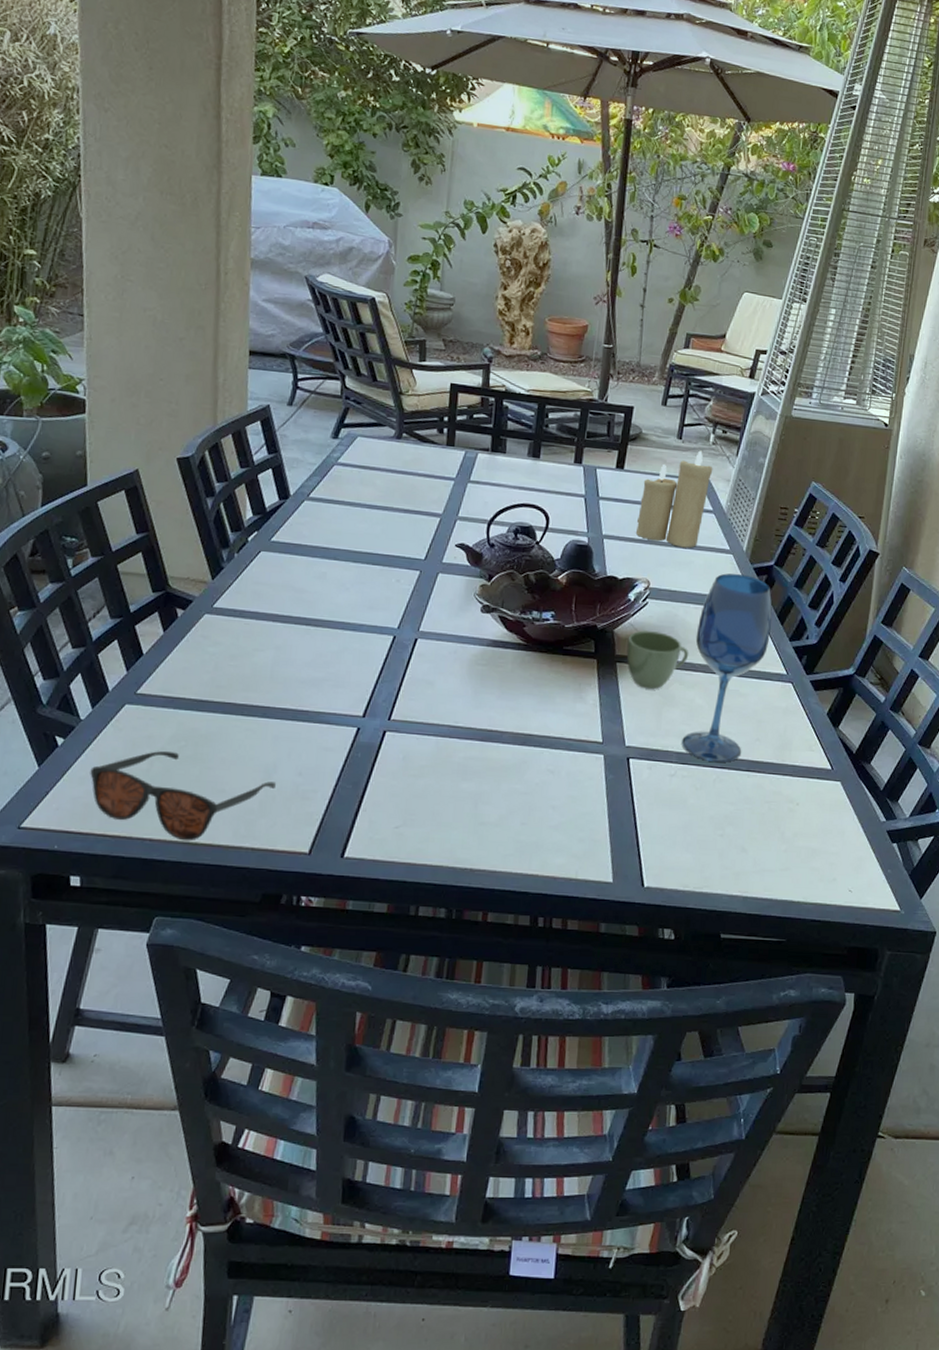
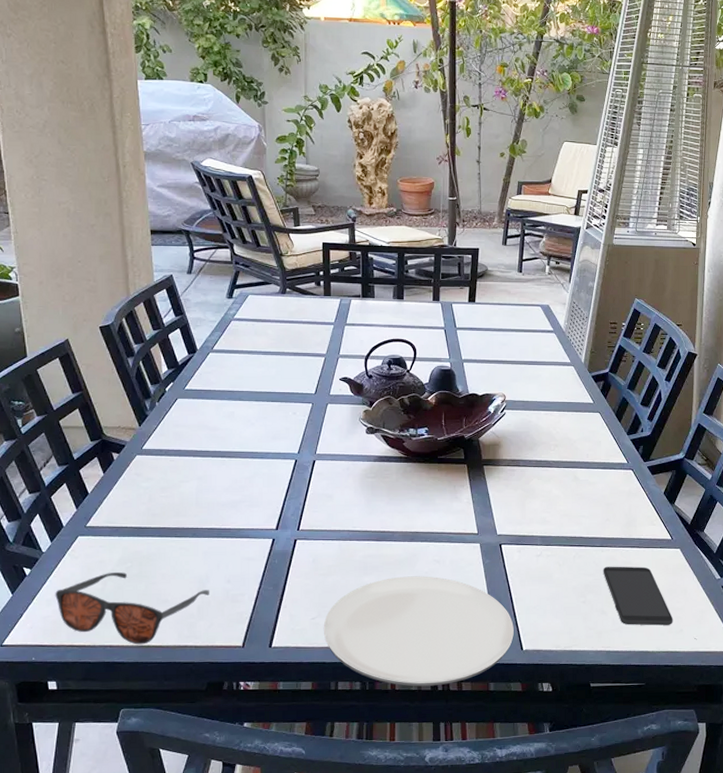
plate: none [407,786,636,921] -> present [323,576,514,687]
cup: present [626,630,689,690] -> none [491,437,544,486]
candle: present [635,450,713,548] -> none [490,280,551,364]
wineglass: present [682,573,772,762] -> none [544,382,610,541]
mobile phone: none [747,795,826,872] -> present [603,566,673,626]

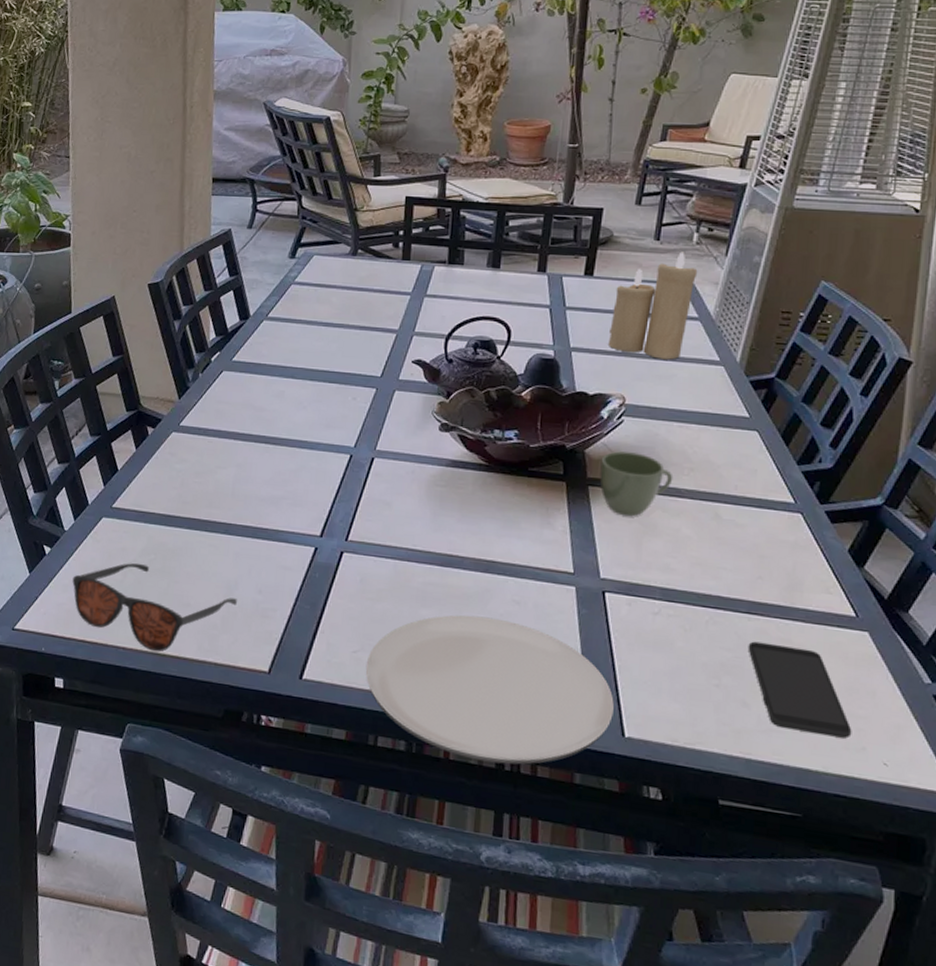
candle: none [490,280,551,364] -> present [607,252,698,360]
cup: none [491,437,544,486] -> present [599,451,673,517]

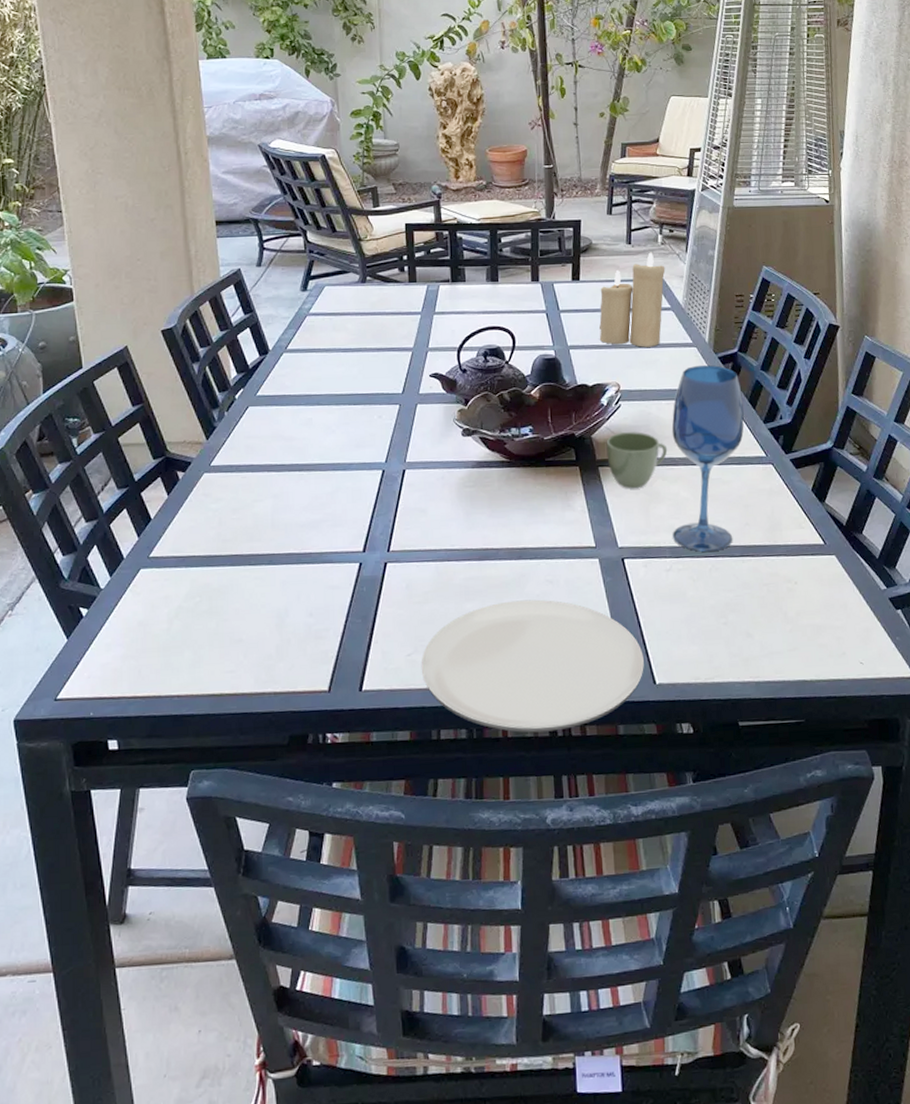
sunglasses: present [72,563,237,652] -> none [115,608,289,694]
wineglass: none [666,387,774,602] -> present [671,365,744,552]
mobile phone: present [748,641,852,739] -> none [745,578,834,650]

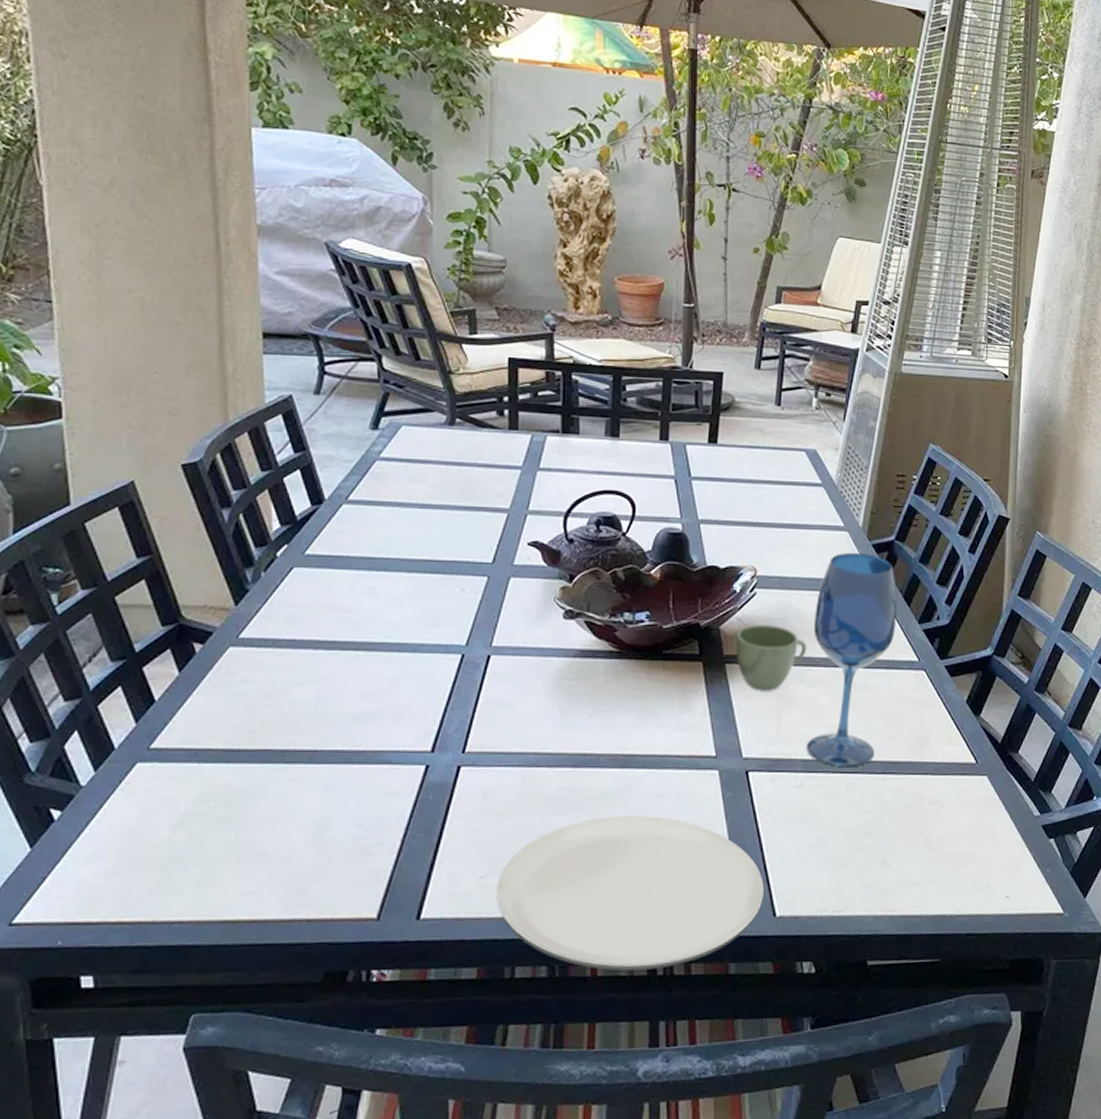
candle: present [599,252,666,348] -> none [736,417,819,528]

